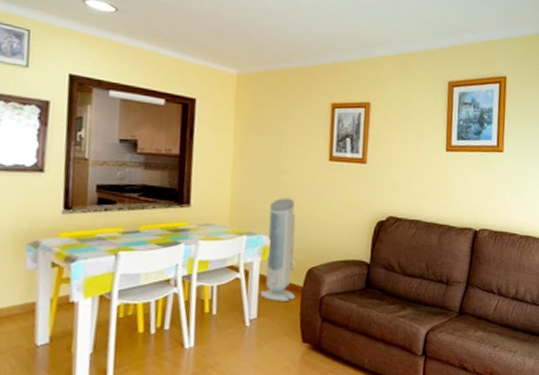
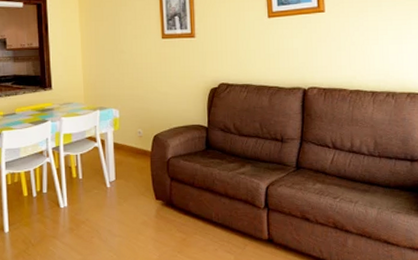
air purifier: present [259,198,296,301] -> none [115,75,146,165]

